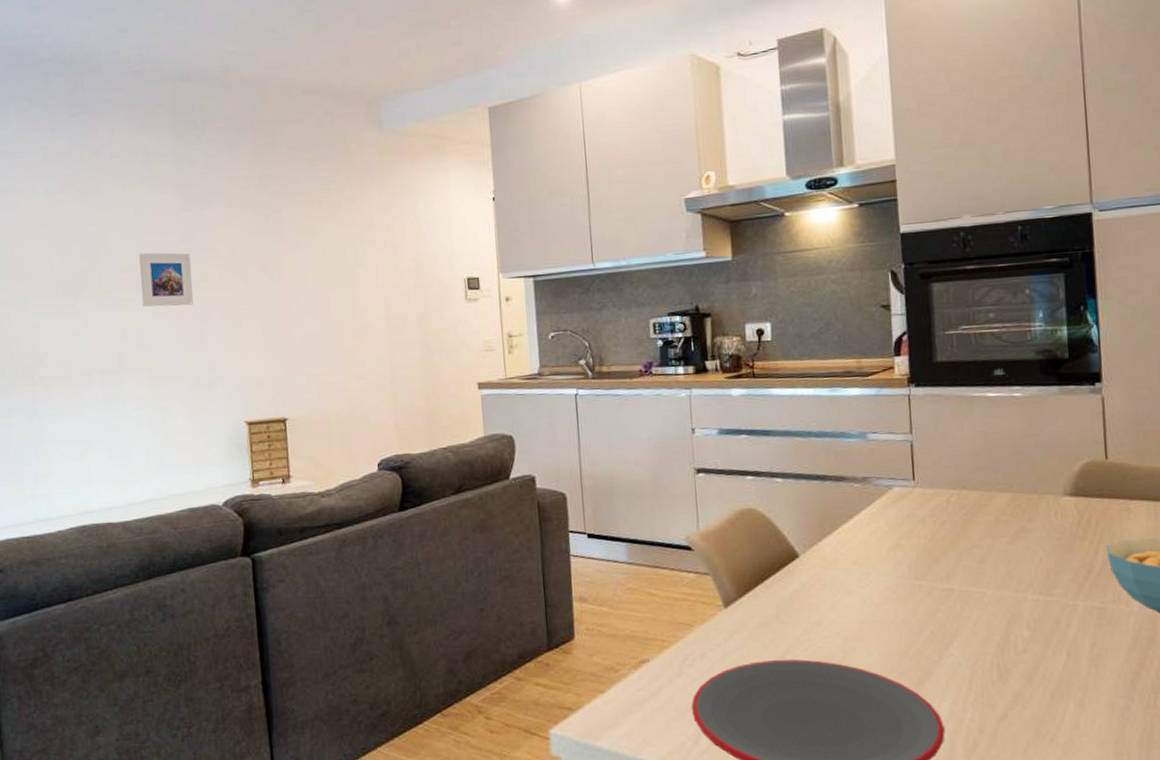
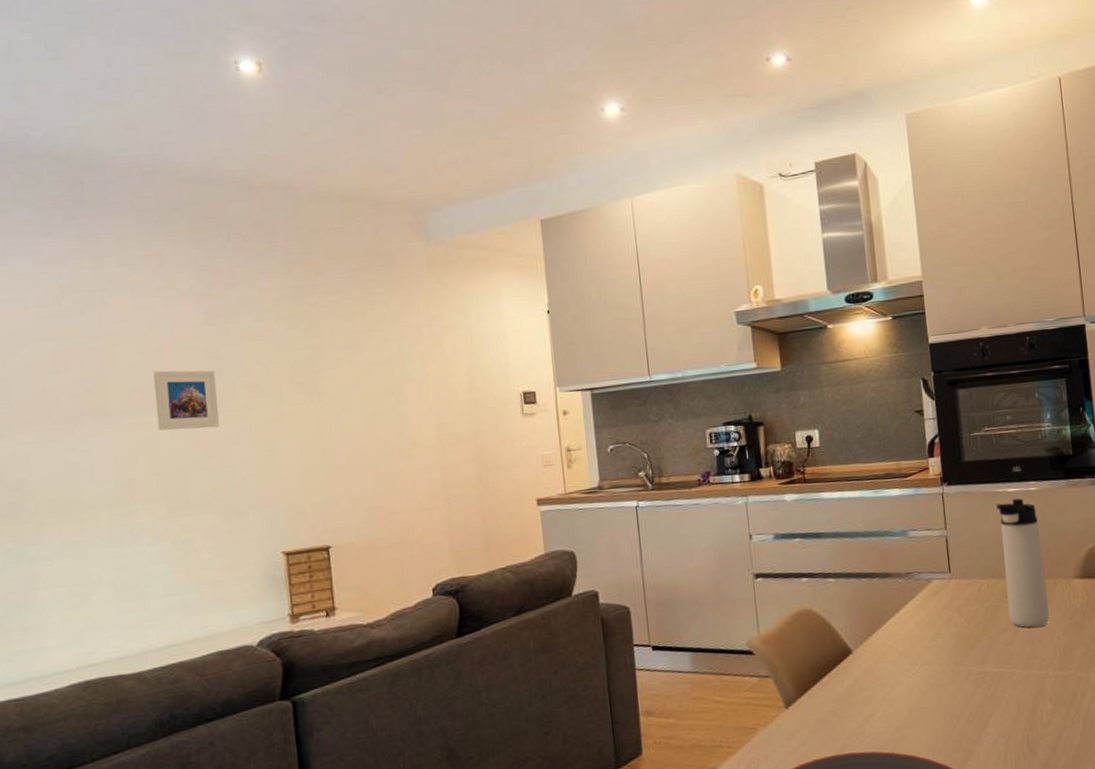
thermos bottle: none [972,404,1031,546] -> present [996,498,1050,628]

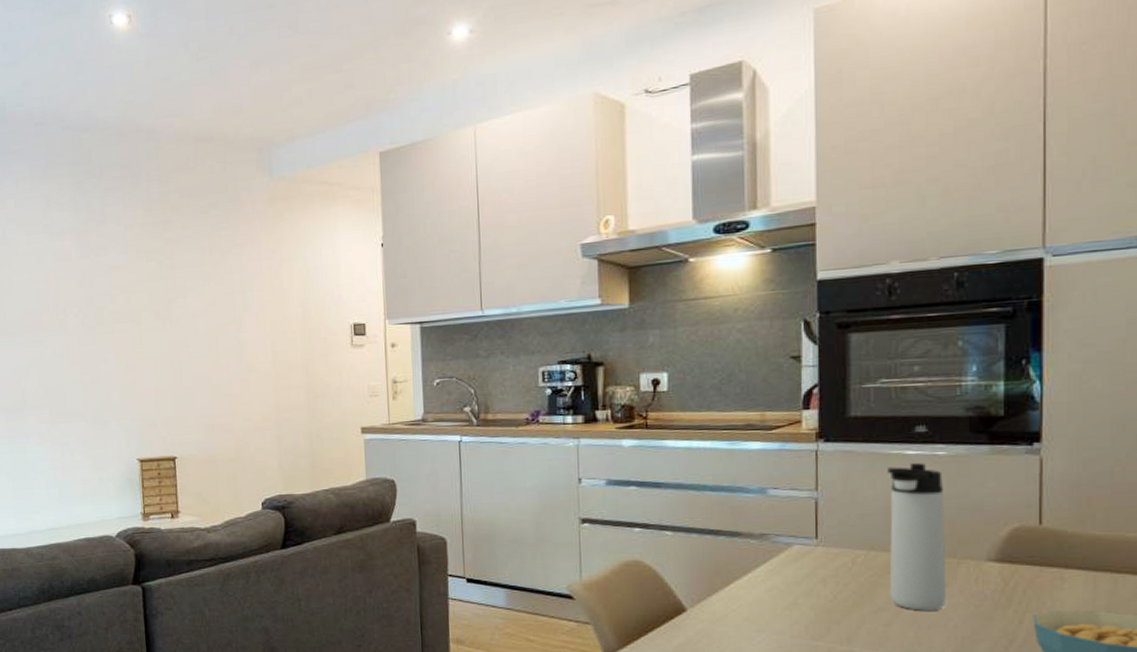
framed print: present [153,370,219,431] -> none [41,297,90,349]

